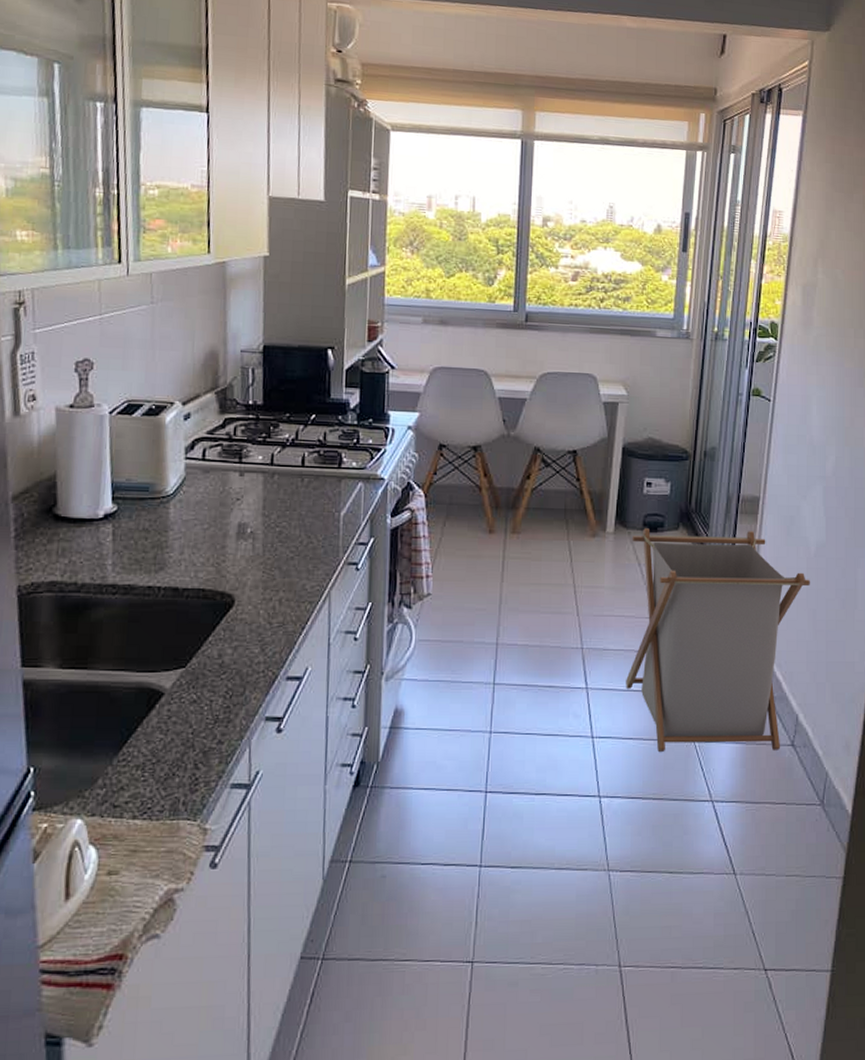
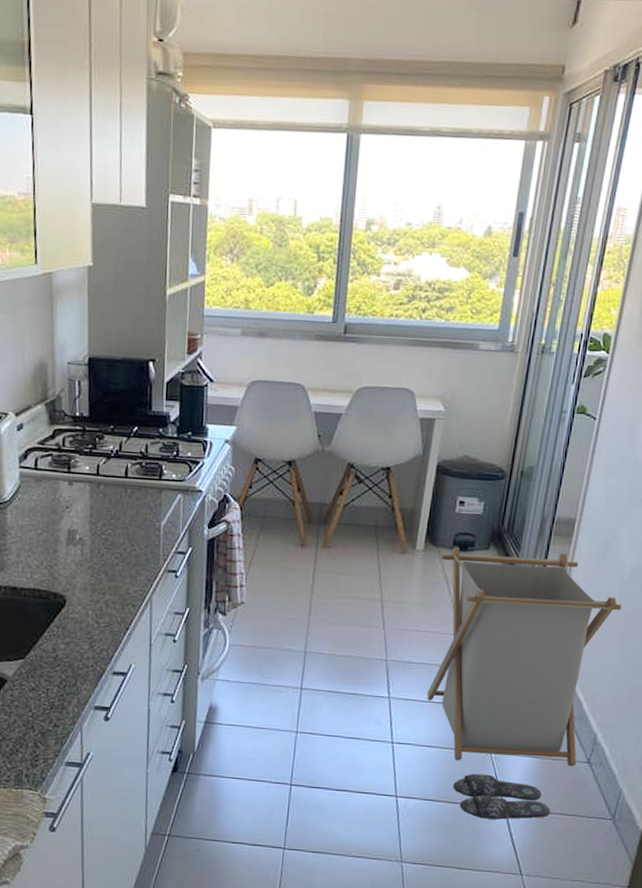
slippers: none [658,765,759,814] -> present [453,773,551,820]

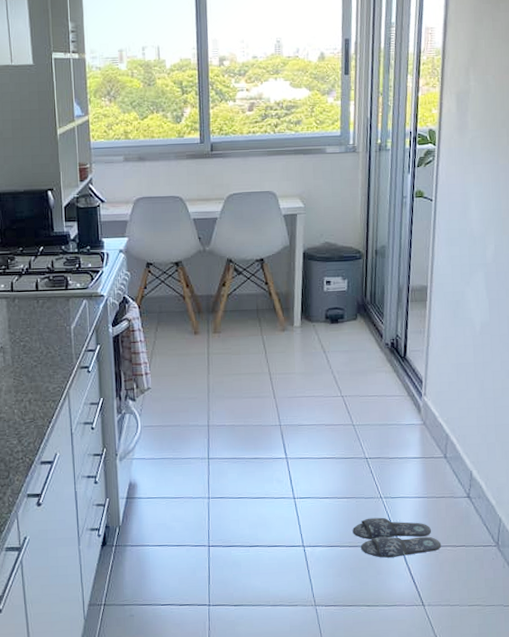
laundry basket: present [427,547,621,766] -> none [316,316,477,507]

